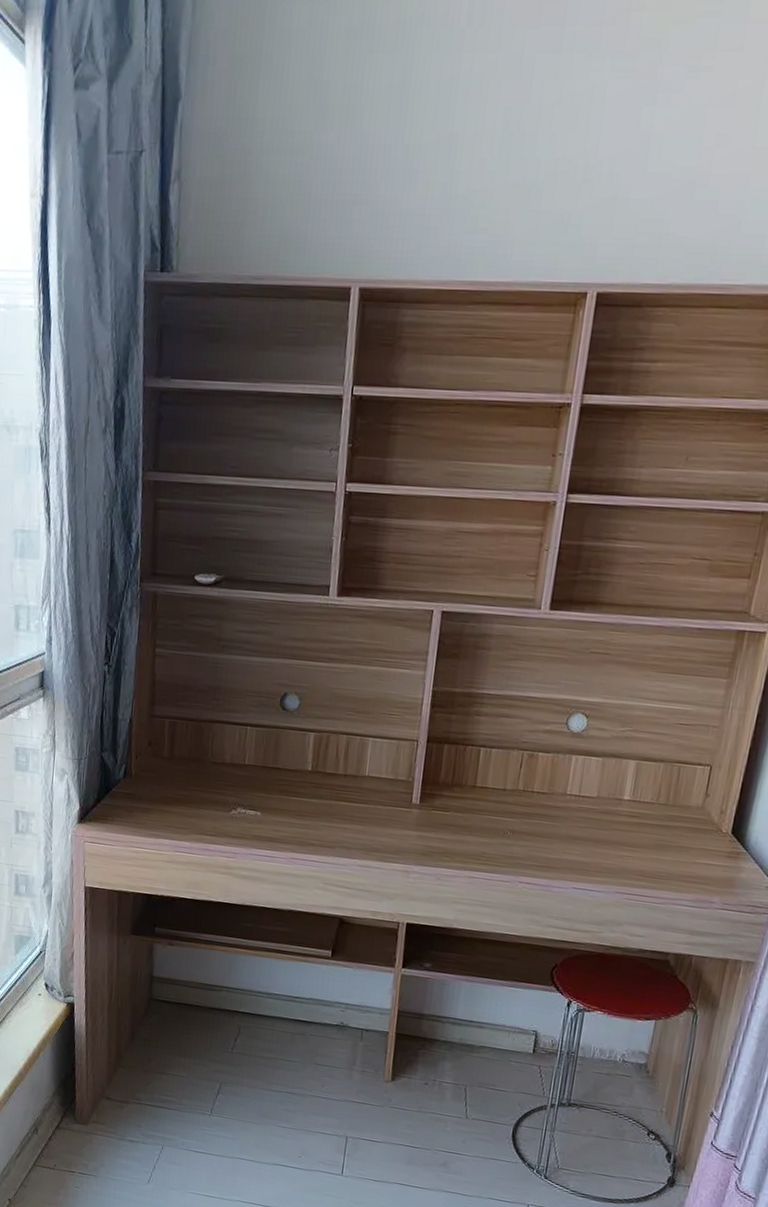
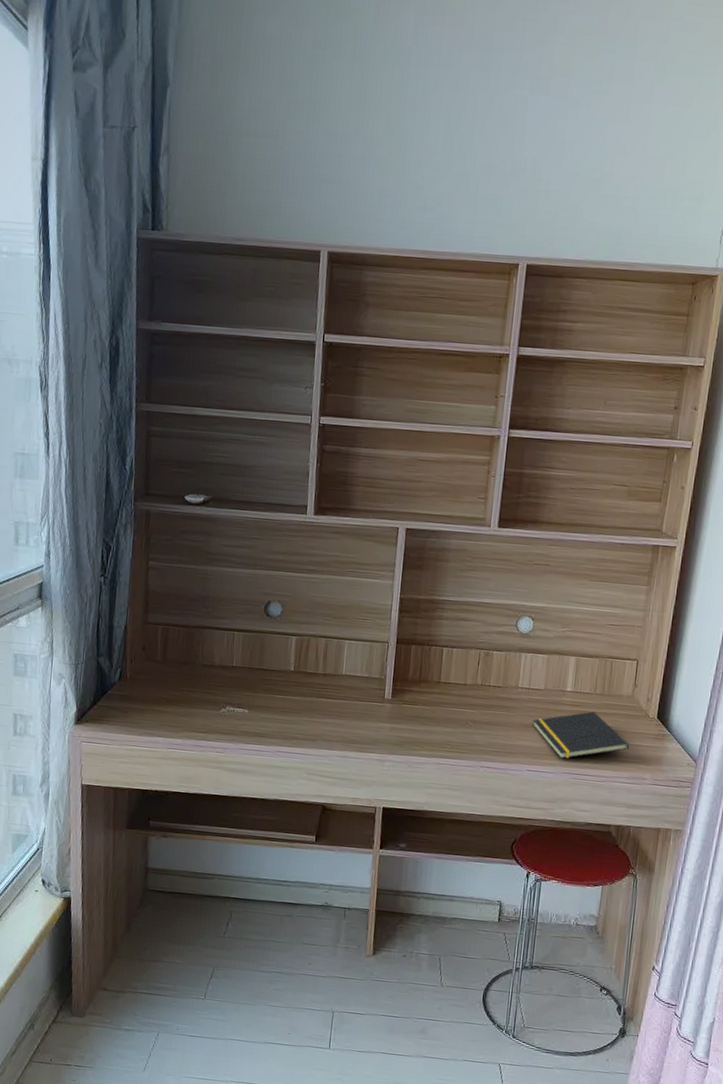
notepad: none [582,823,696,877] -> present [533,711,629,759]

